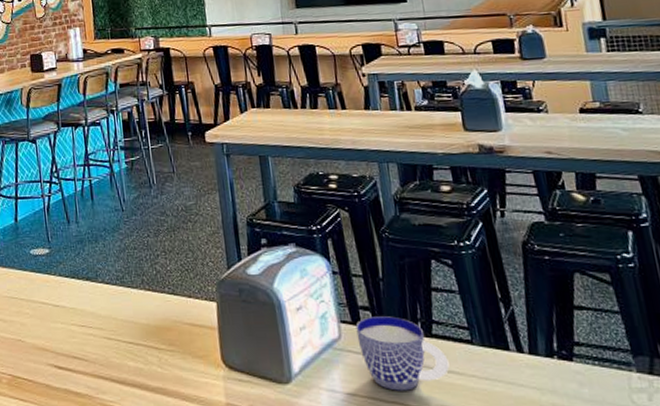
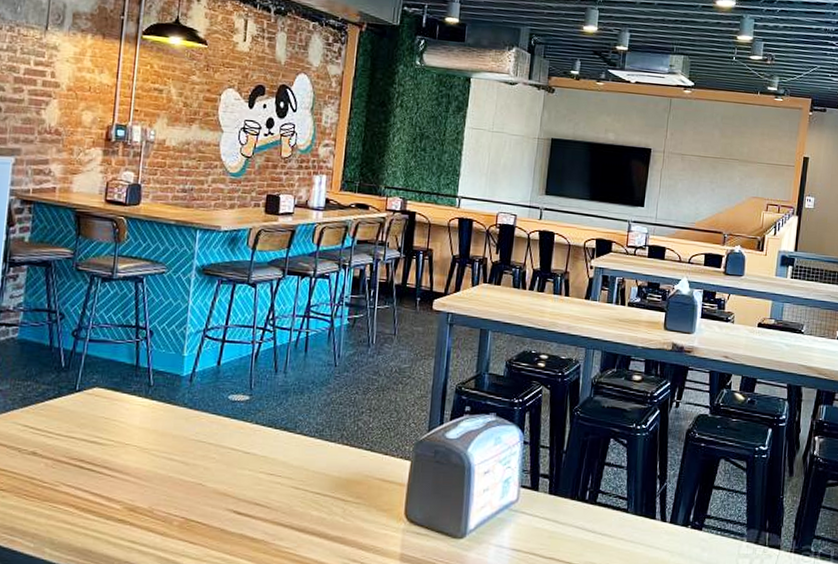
cup: present [355,316,450,391] -> none [532,484,605,549]

